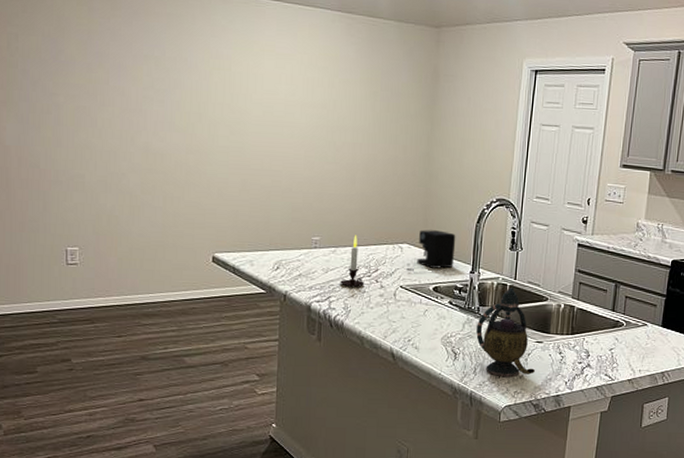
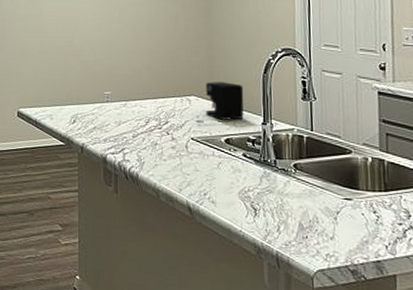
candle: present [340,234,365,287] -> none [132,88,156,139]
teapot: present [476,287,536,377] -> none [275,139,348,237]

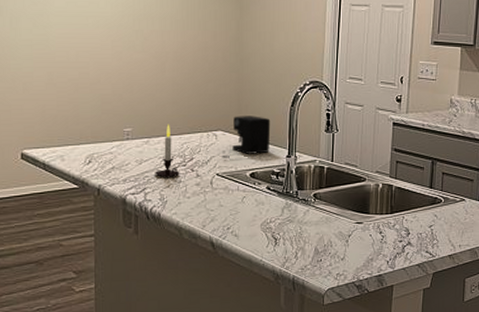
candle: none [132,88,156,139] -> present [155,124,180,177]

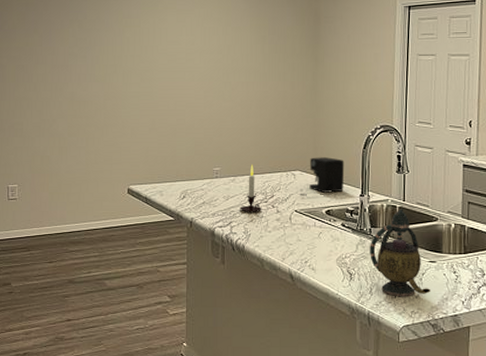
teapot: none [296,170,357,259] -> present [370,209,431,296]

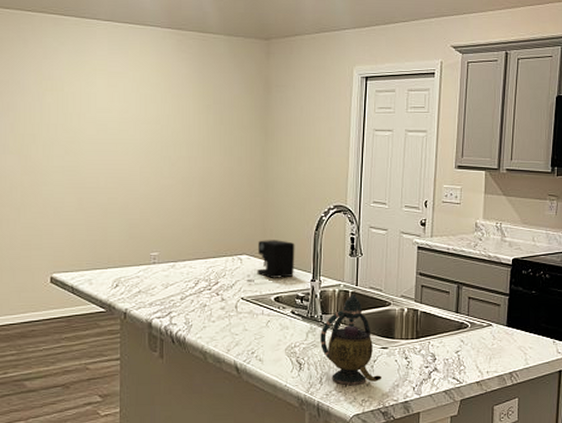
candle: present [240,164,262,212] -> none [180,248,205,301]

